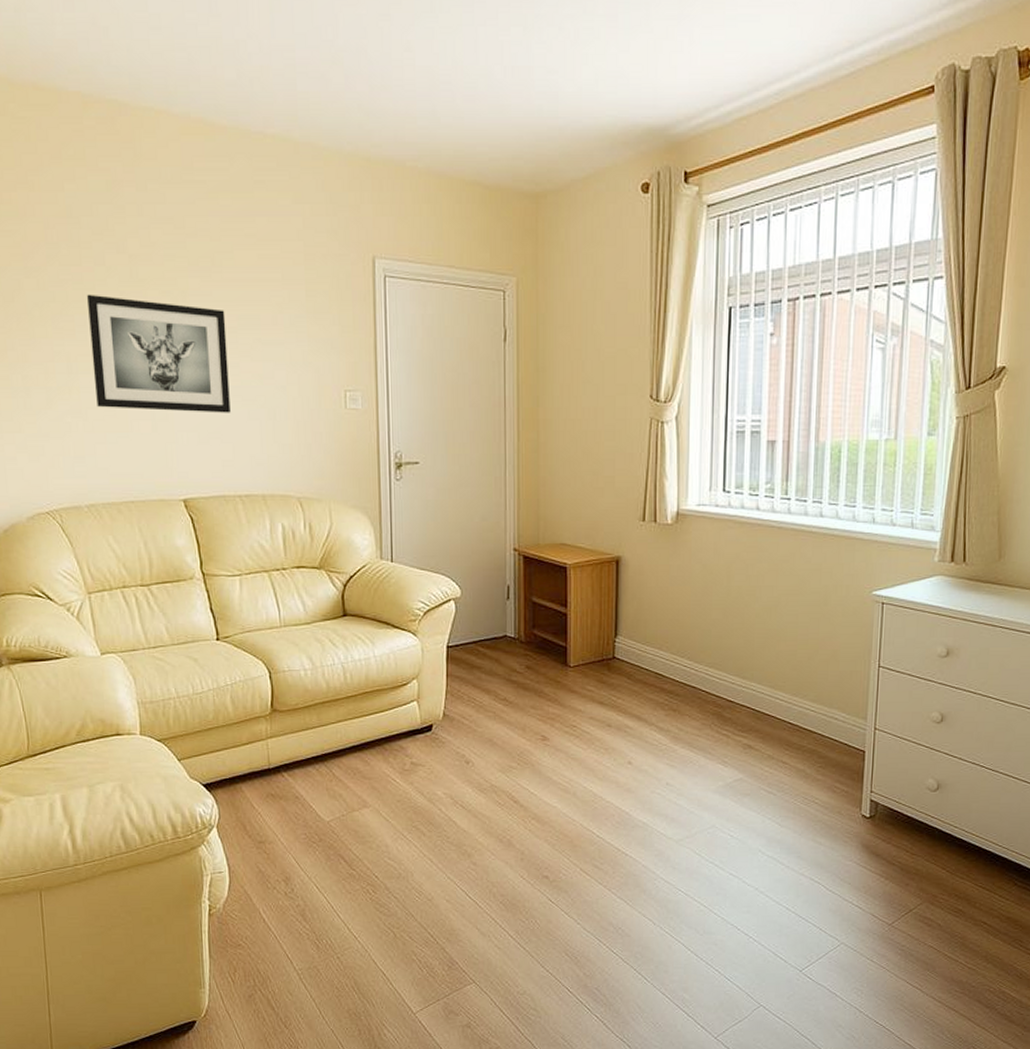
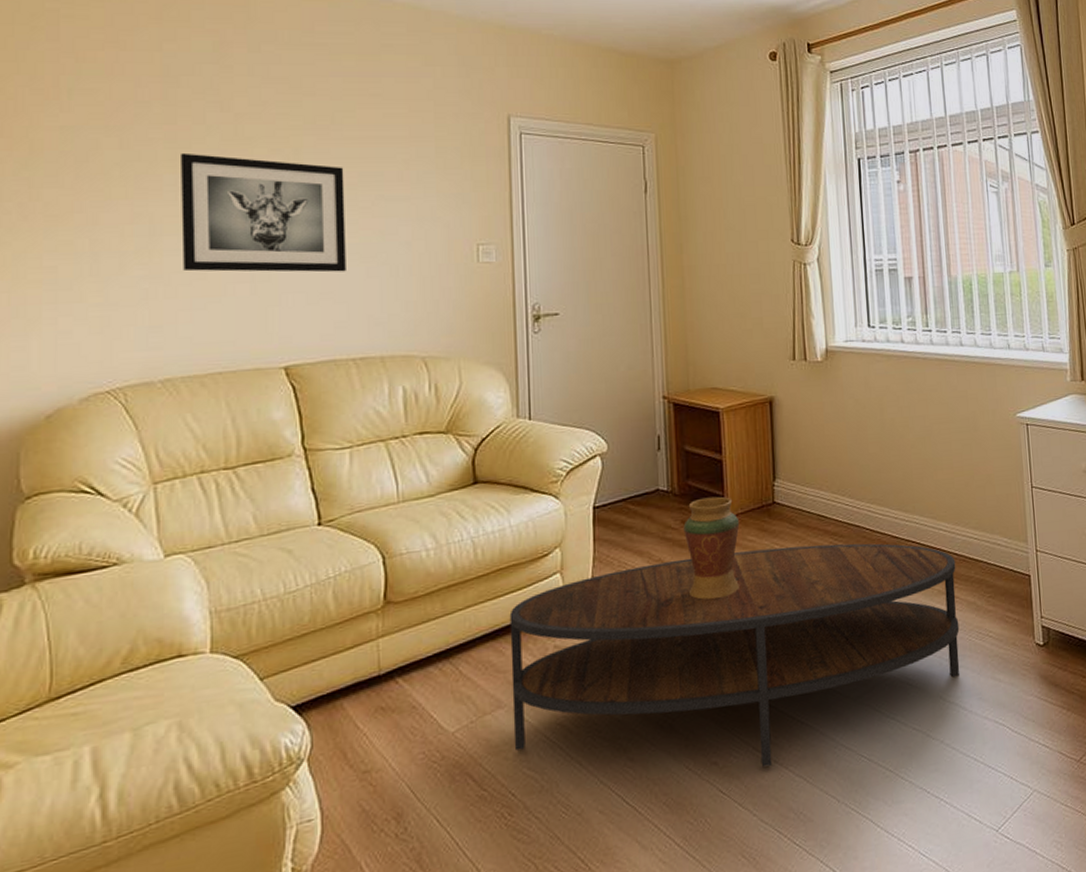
coffee table: none [374,699,789,886] -> present [509,543,960,767]
decorative vase: none [528,647,580,738] -> present [683,496,740,600]

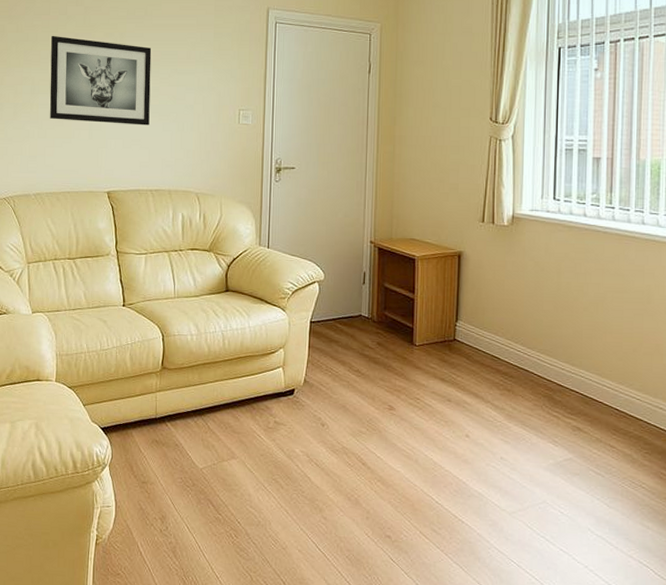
coffee table: present [509,543,960,767] -> none [242,373,616,549]
decorative vase: present [683,496,740,600] -> none [378,327,425,409]

